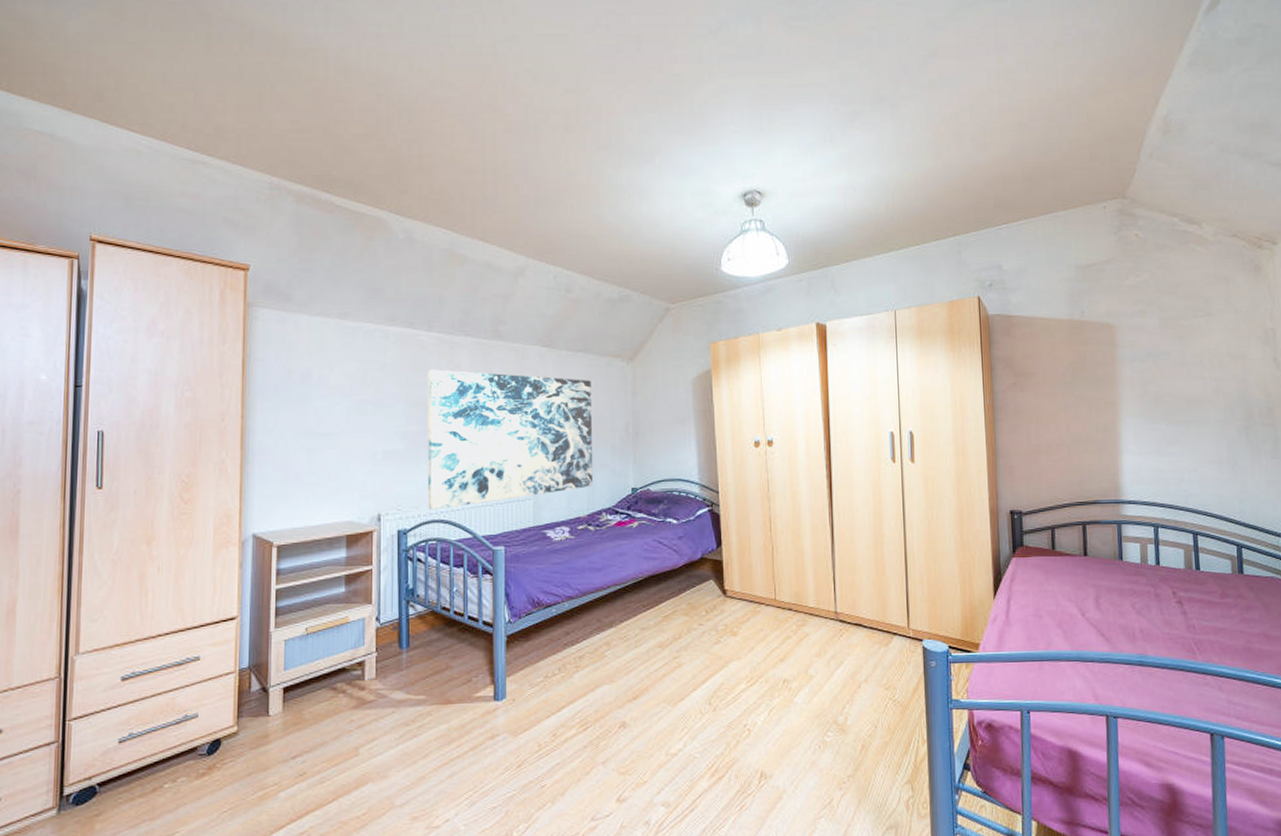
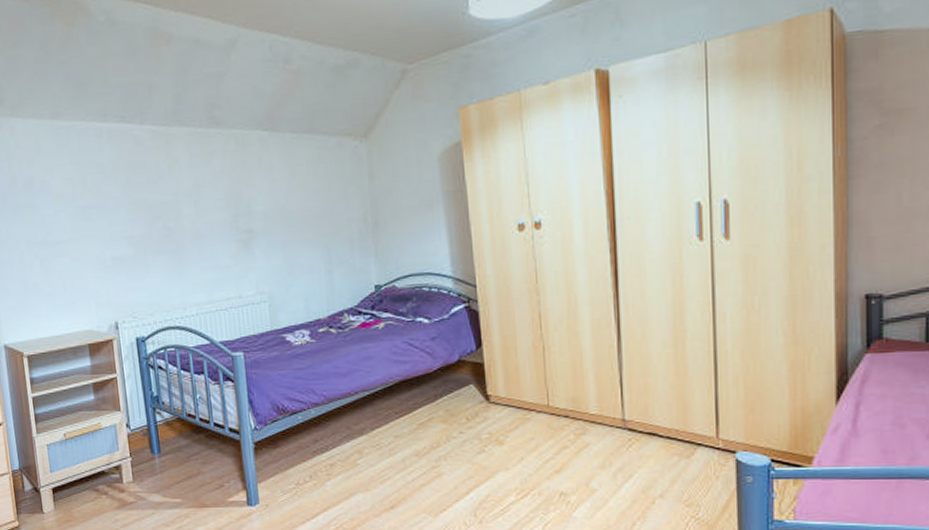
wall art: present [427,369,592,510] -> none [146,164,331,317]

